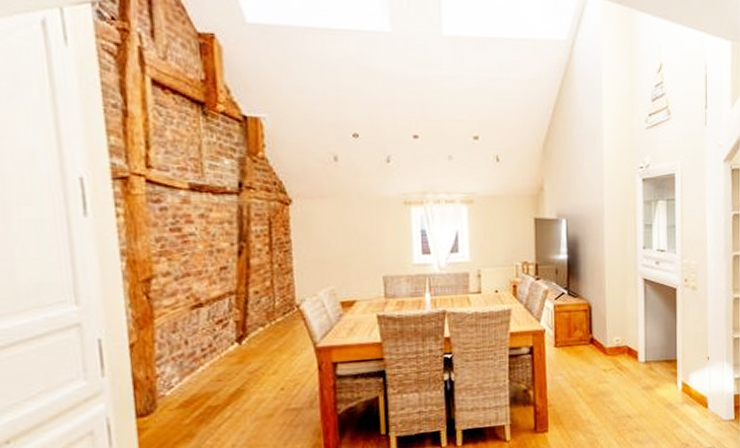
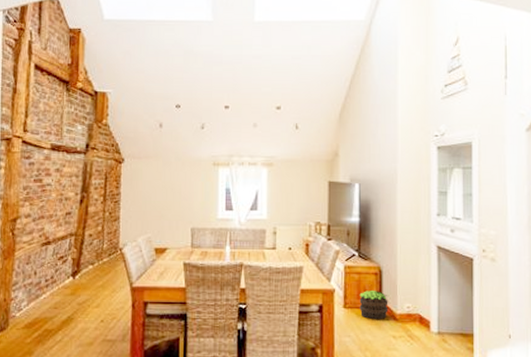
potted plant: none [570,326,599,356] -> present [359,289,388,319]

